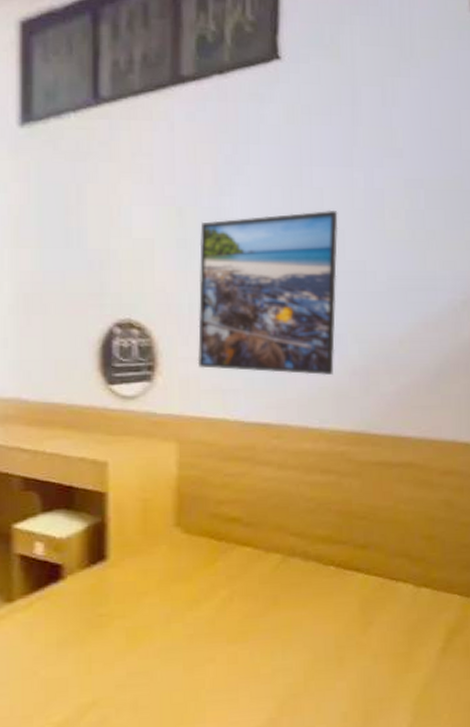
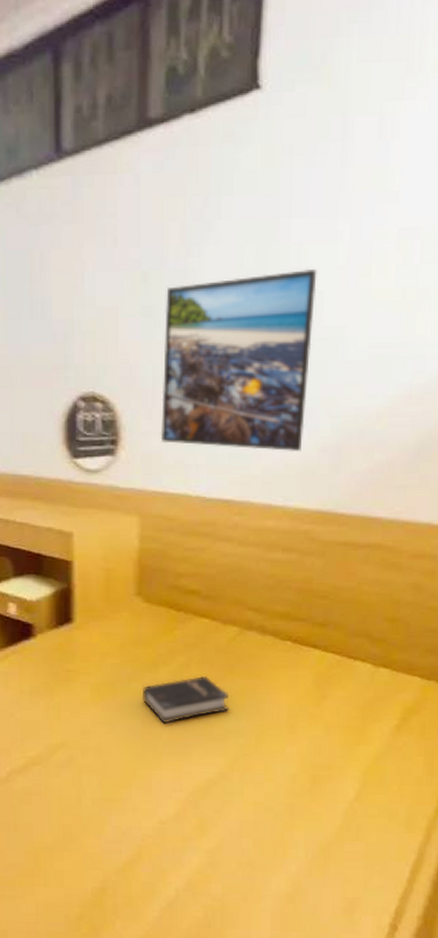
hardback book: none [182,609,275,668] -> present [141,675,229,724]

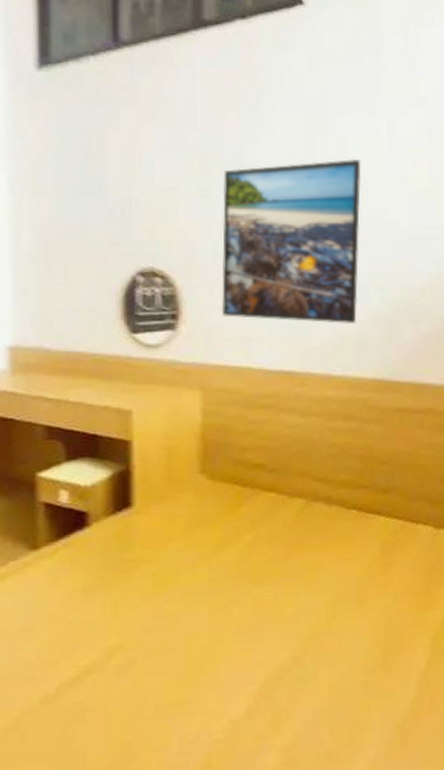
hardback book: present [141,675,229,724] -> none [208,553,298,610]

